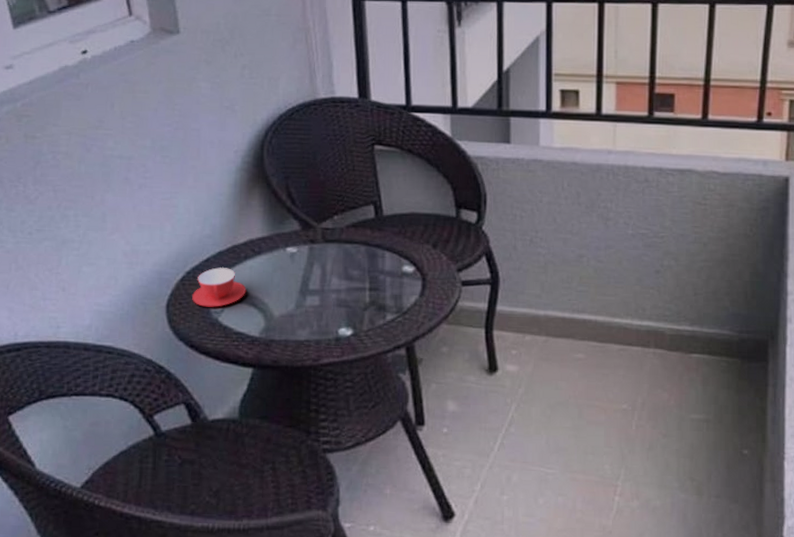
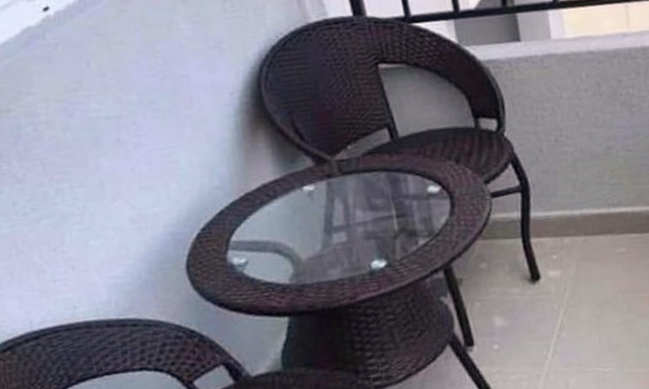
teacup: present [192,266,247,307] -> none [212,217,268,262]

